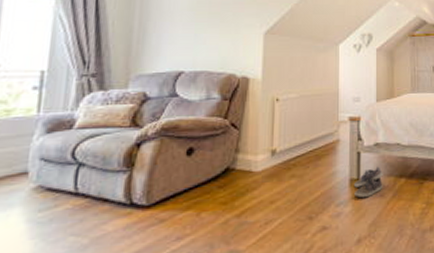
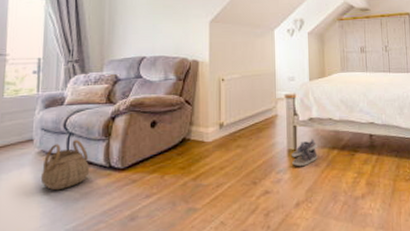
basket: none [35,170,105,236] -> present [40,139,90,191]

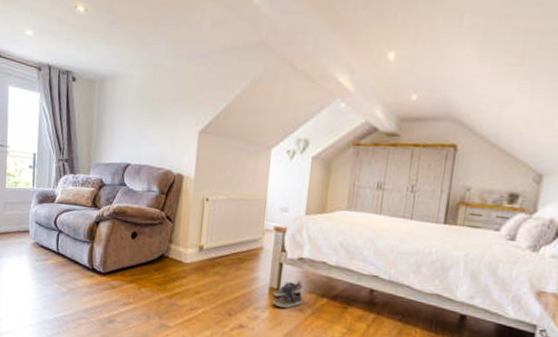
basket: present [40,139,90,191] -> none [35,237,76,282]

